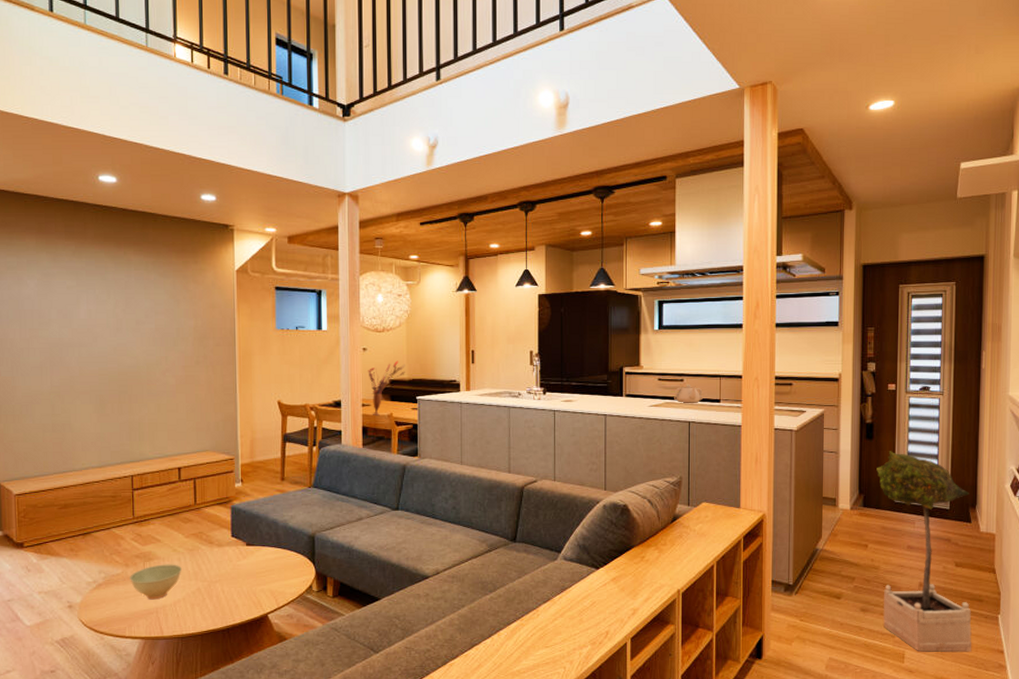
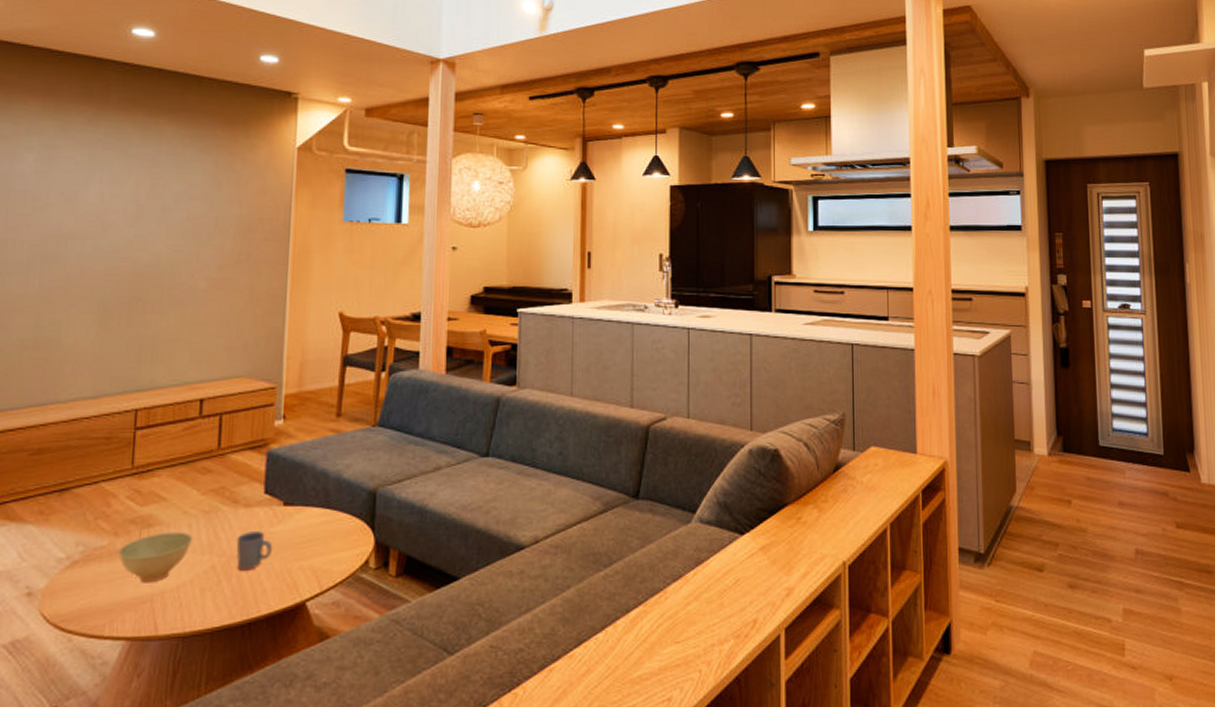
mug: none [214,564,241,592] -> present [236,531,273,571]
bouquet: present [368,360,405,415] -> none [457,263,504,332]
teapot: present [673,385,704,403] -> none [832,298,869,321]
potted tree: present [876,451,972,652] -> none [1076,382,1205,641]

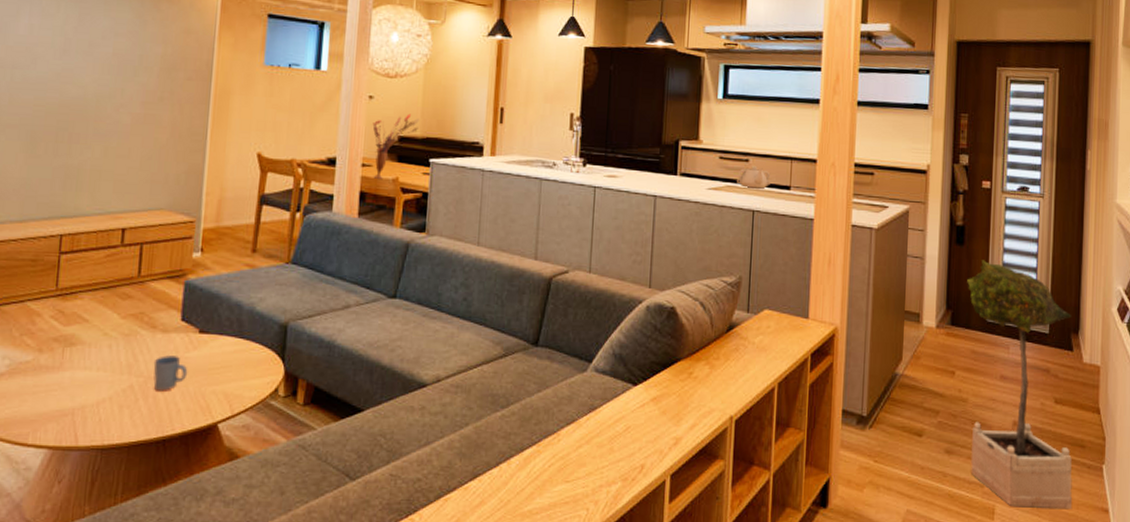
bowl: present [118,532,193,583] -> none [42,351,112,398]
bouquet: none [457,263,504,332] -> present [372,113,419,179]
teapot: none [832,298,869,321] -> present [736,166,771,189]
potted tree: none [1076,382,1205,641] -> present [967,260,1073,510]

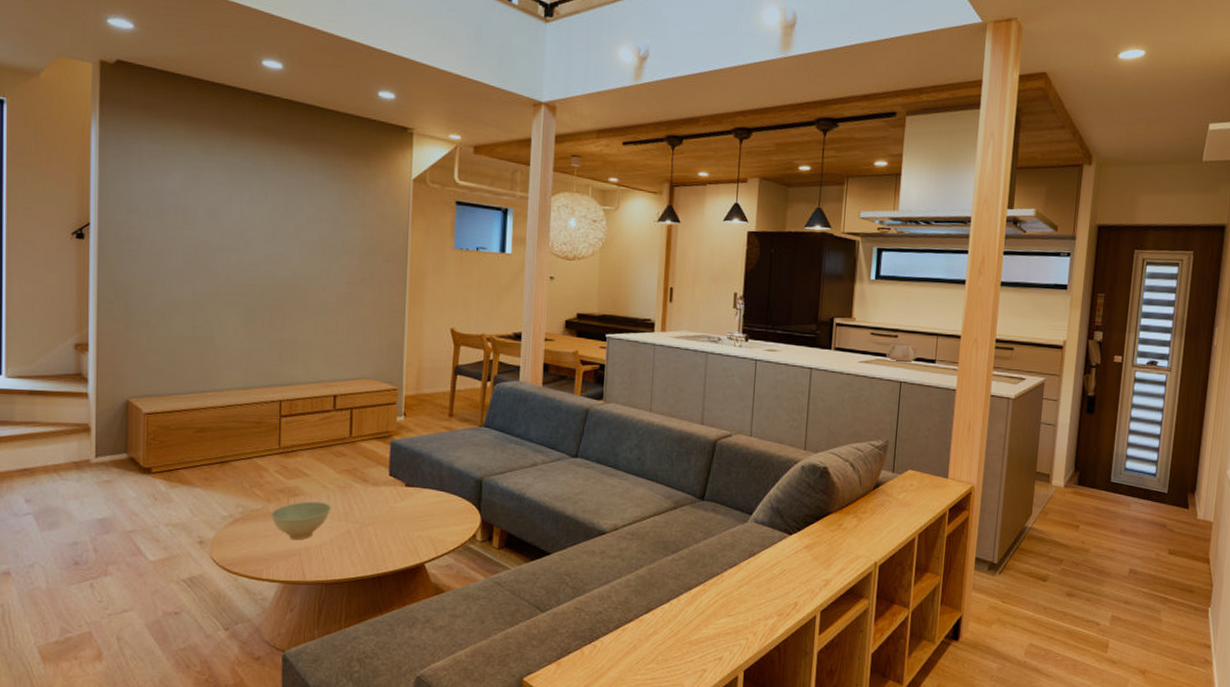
bowl: none [42,351,112,398] -> present [271,501,331,540]
mug: present [153,355,188,391] -> none [367,505,397,536]
bouquet: present [372,113,419,179] -> none [553,293,596,352]
potted tree: present [967,260,1073,510] -> none [1089,427,1190,645]

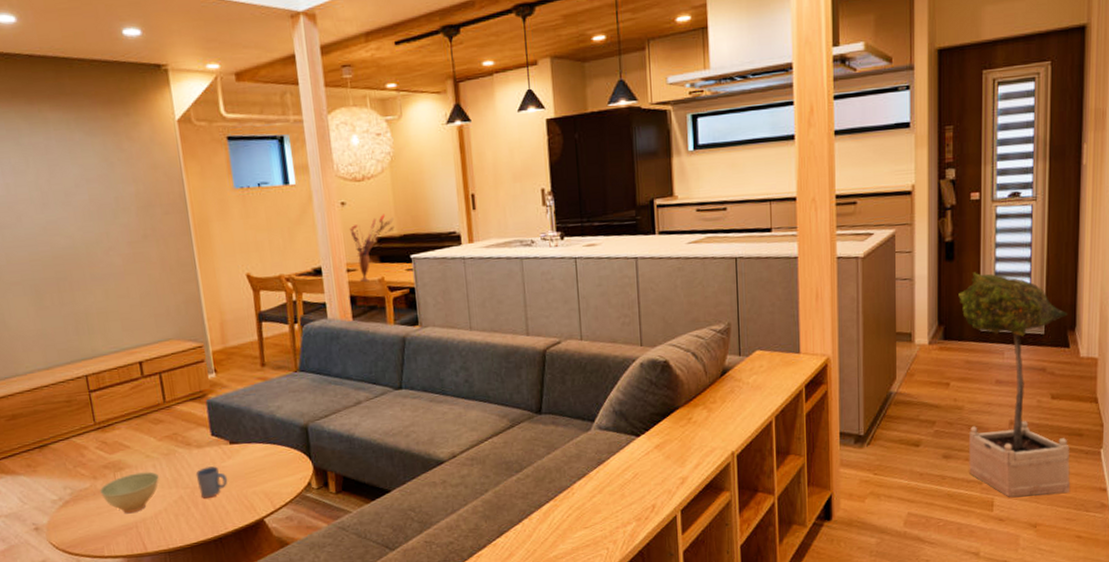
mug: none [367,505,397,536] -> present [195,466,228,498]
bouquet: none [553,293,596,352] -> present [349,214,394,282]
teapot: present [885,341,918,362] -> none [715,213,752,237]
potted tree: none [1089,427,1190,645] -> present [958,272,1071,497]

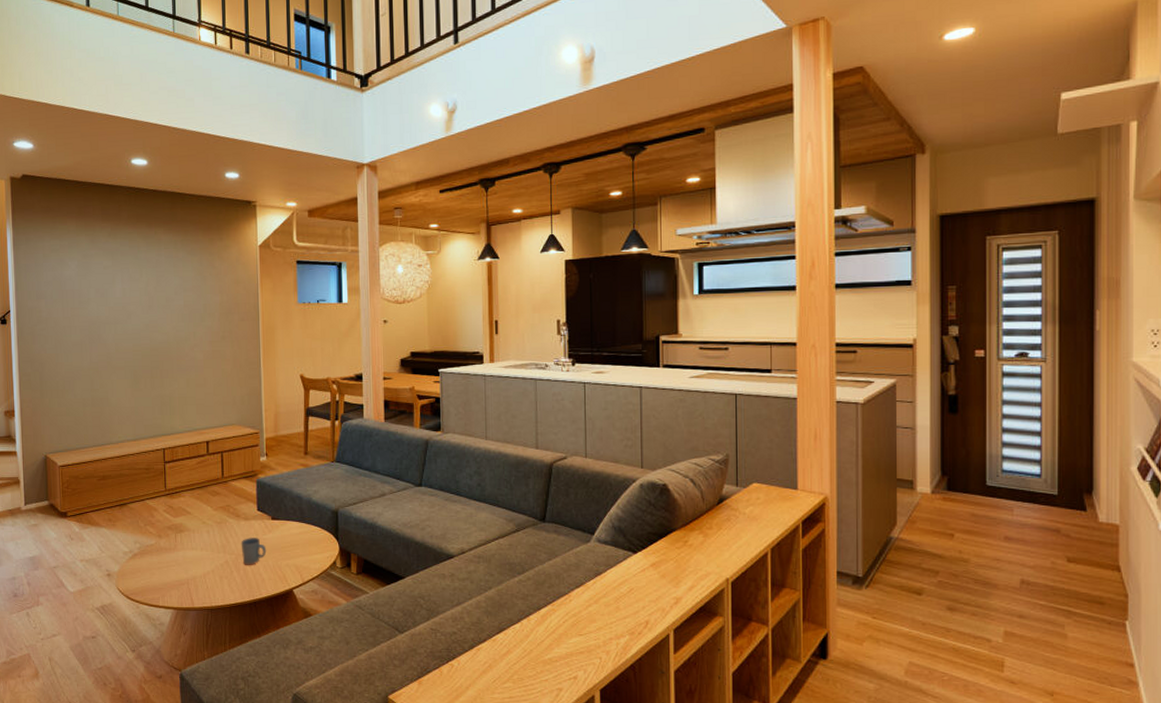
bowl: present [100,471,159,514] -> none [163,536,211,571]
bouquet: present [349,214,394,282] -> none [389,332,427,389]
potted tree: present [958,272,1071,497] -> none [963,427,1092,664]

